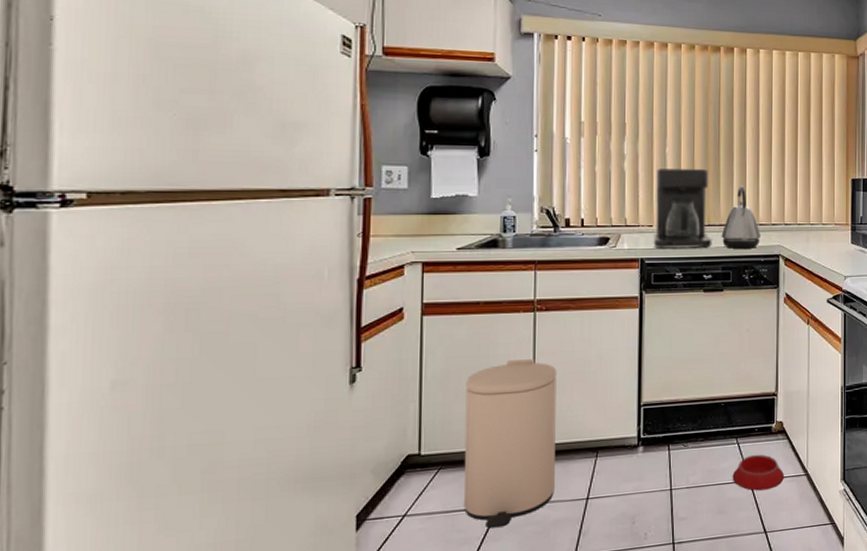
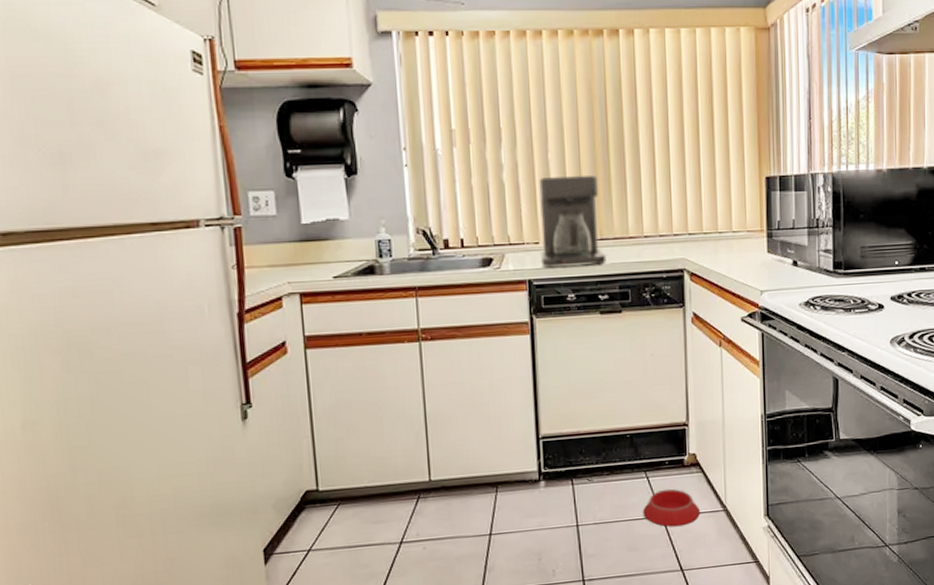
pedal bin: present [463,359,557,529] -> none [356,391,456,564]
kettle: present [721,185,760,249] -> none [616,191,661,265]

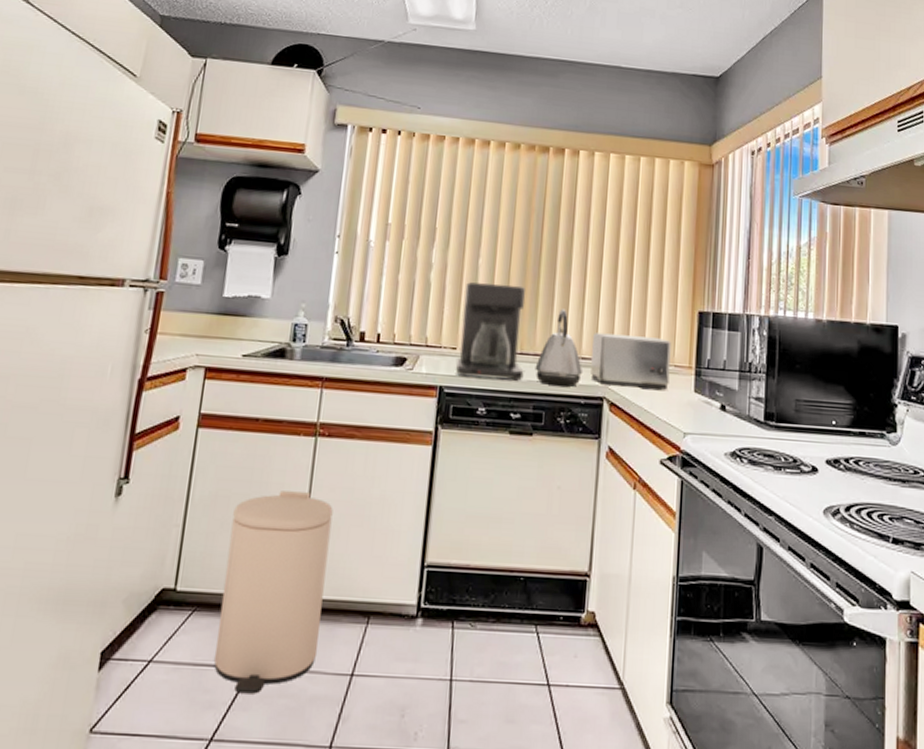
pedal bin: none [356,391,456,564] -> present [214,491,333,694]
kettle: none [616,191,661,265] -> present [535,309,582,387]
pet bowl: present [643,488,700,527] -> none [527,650,593,701]
toaster: none [668,207,743,259] -> present [590,332,671,391]

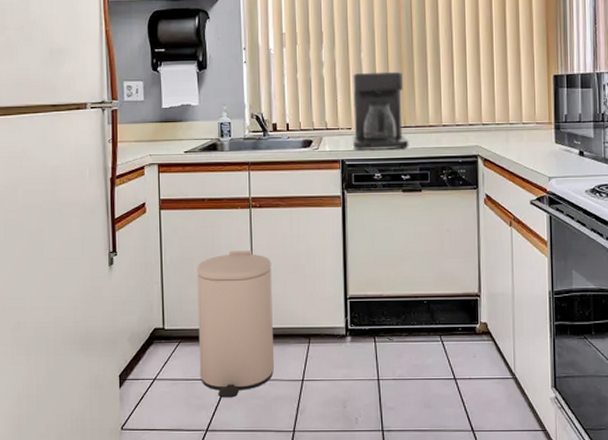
kettle: present [535,309,582,387] -> none [417,86,457,150]
toaster: present [590,332,671,391] -> none [464,101,533,146]

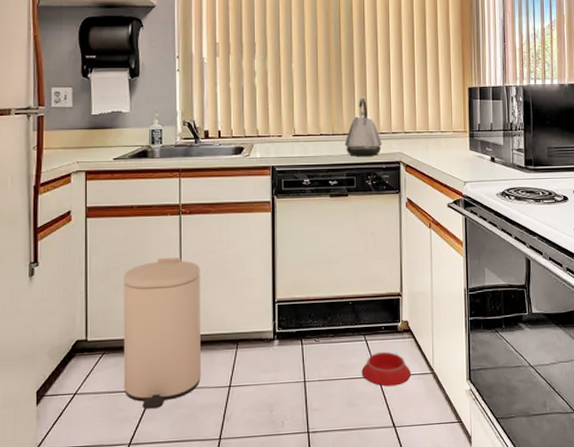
coffee maker: present [352,71,409,150] -> none [282,82,337,157]
kettle: none [417,86,457,150] -> present [345,96,382,156]
pet bowl: none [437,353,490,389] -> present [361,351,411,386]

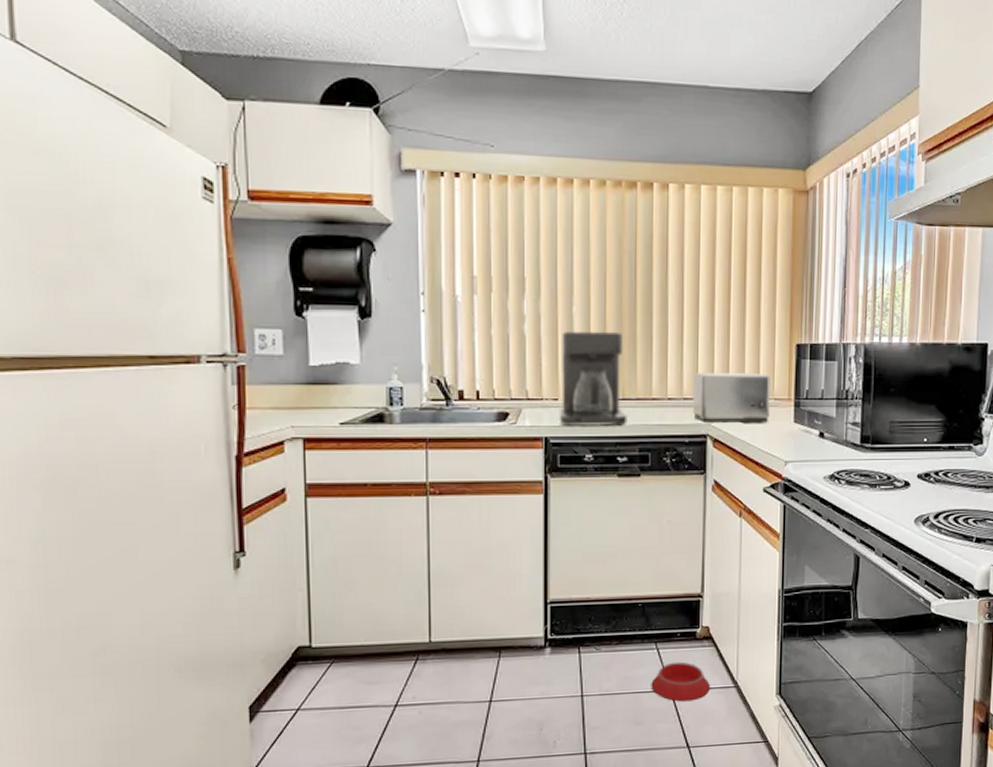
pedal bin: present [123,257,201,409] -> none [356,548,455,727]
coffee maker: none [282,82,337,157] -> present [558,331,628,426]
kettle: present [345,96,382,156] -> none [638,351,685,427]
toaster: none [388,111,450,153] -> present [693,373,770,424]

